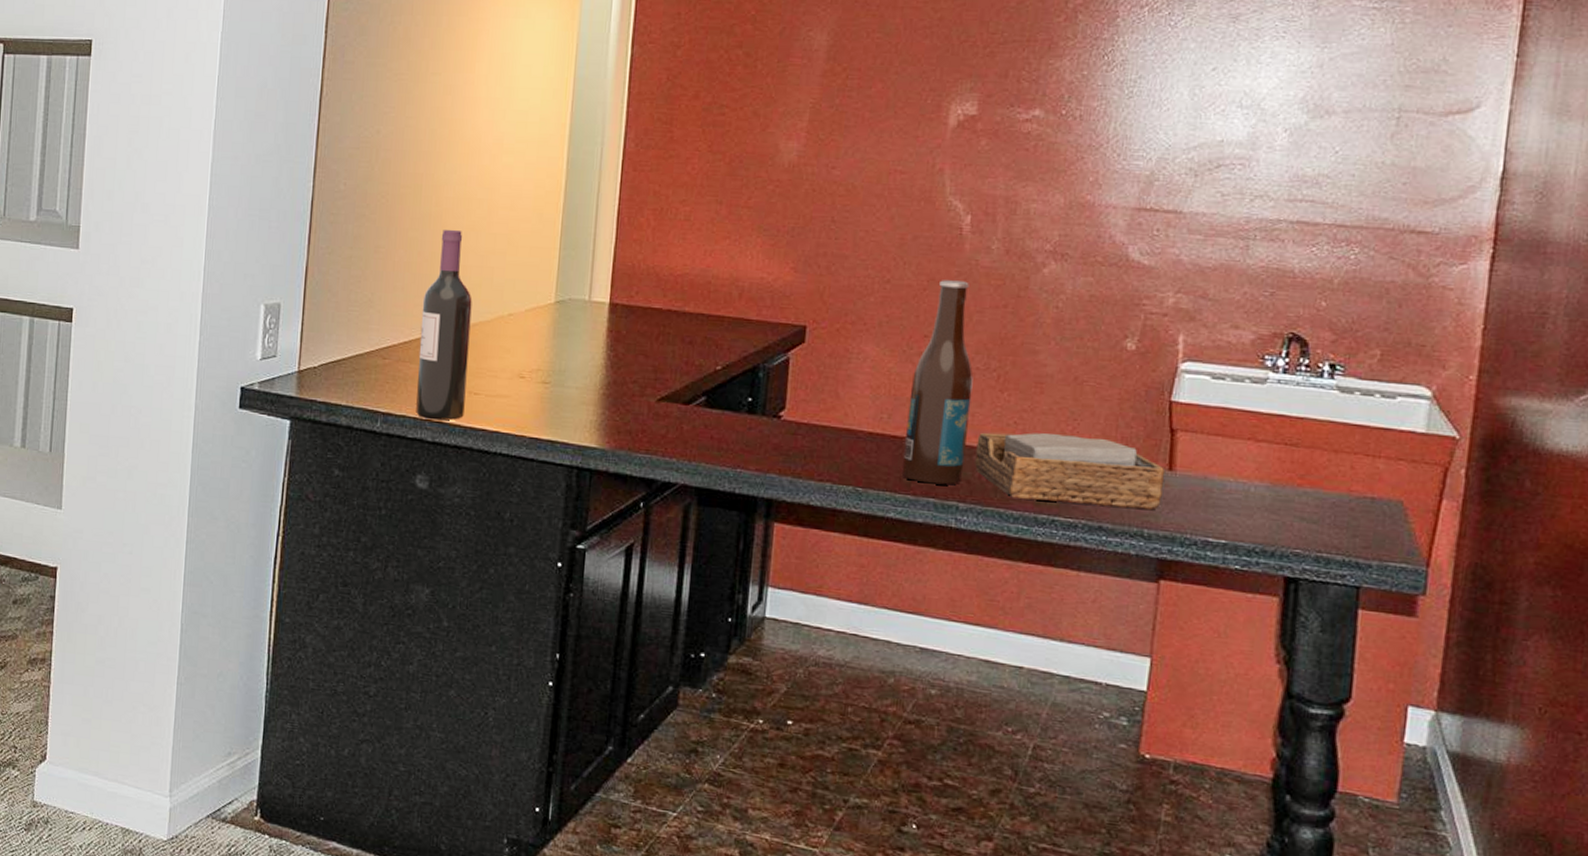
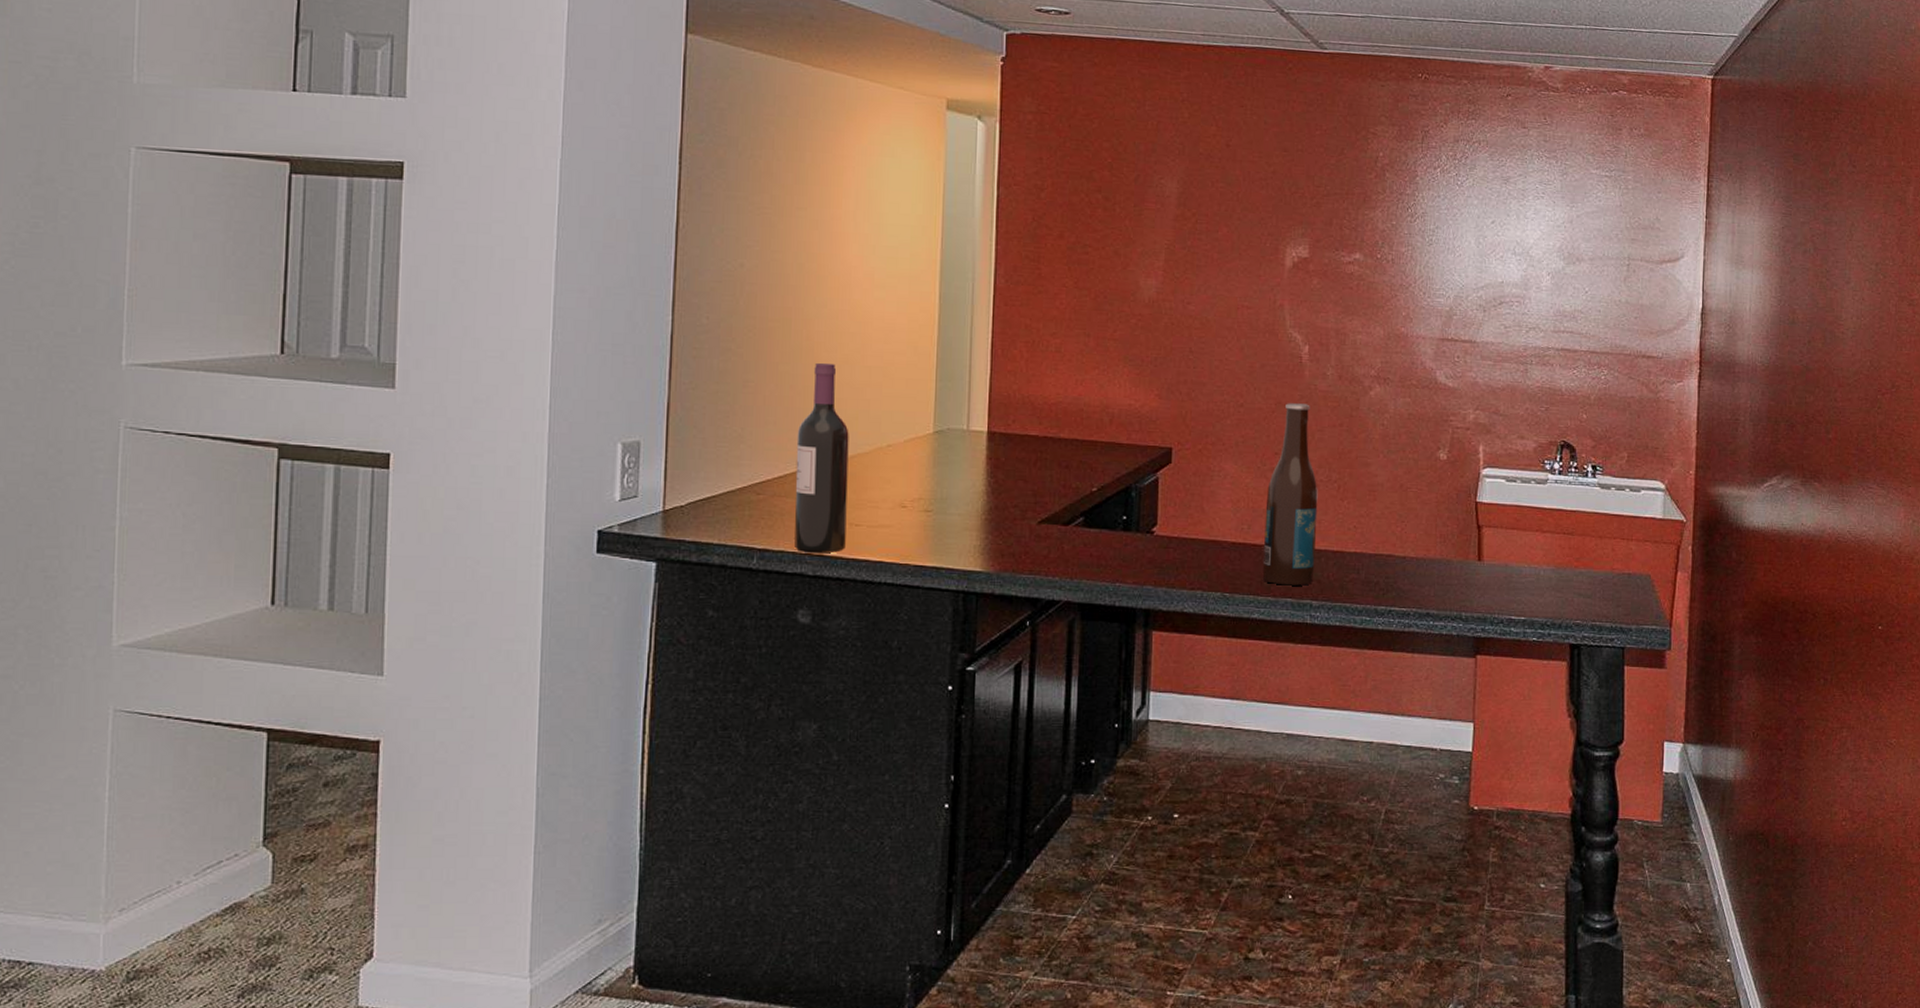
napkin holder: present [975,432,1165,511] -> none [1324,535,1476,596]

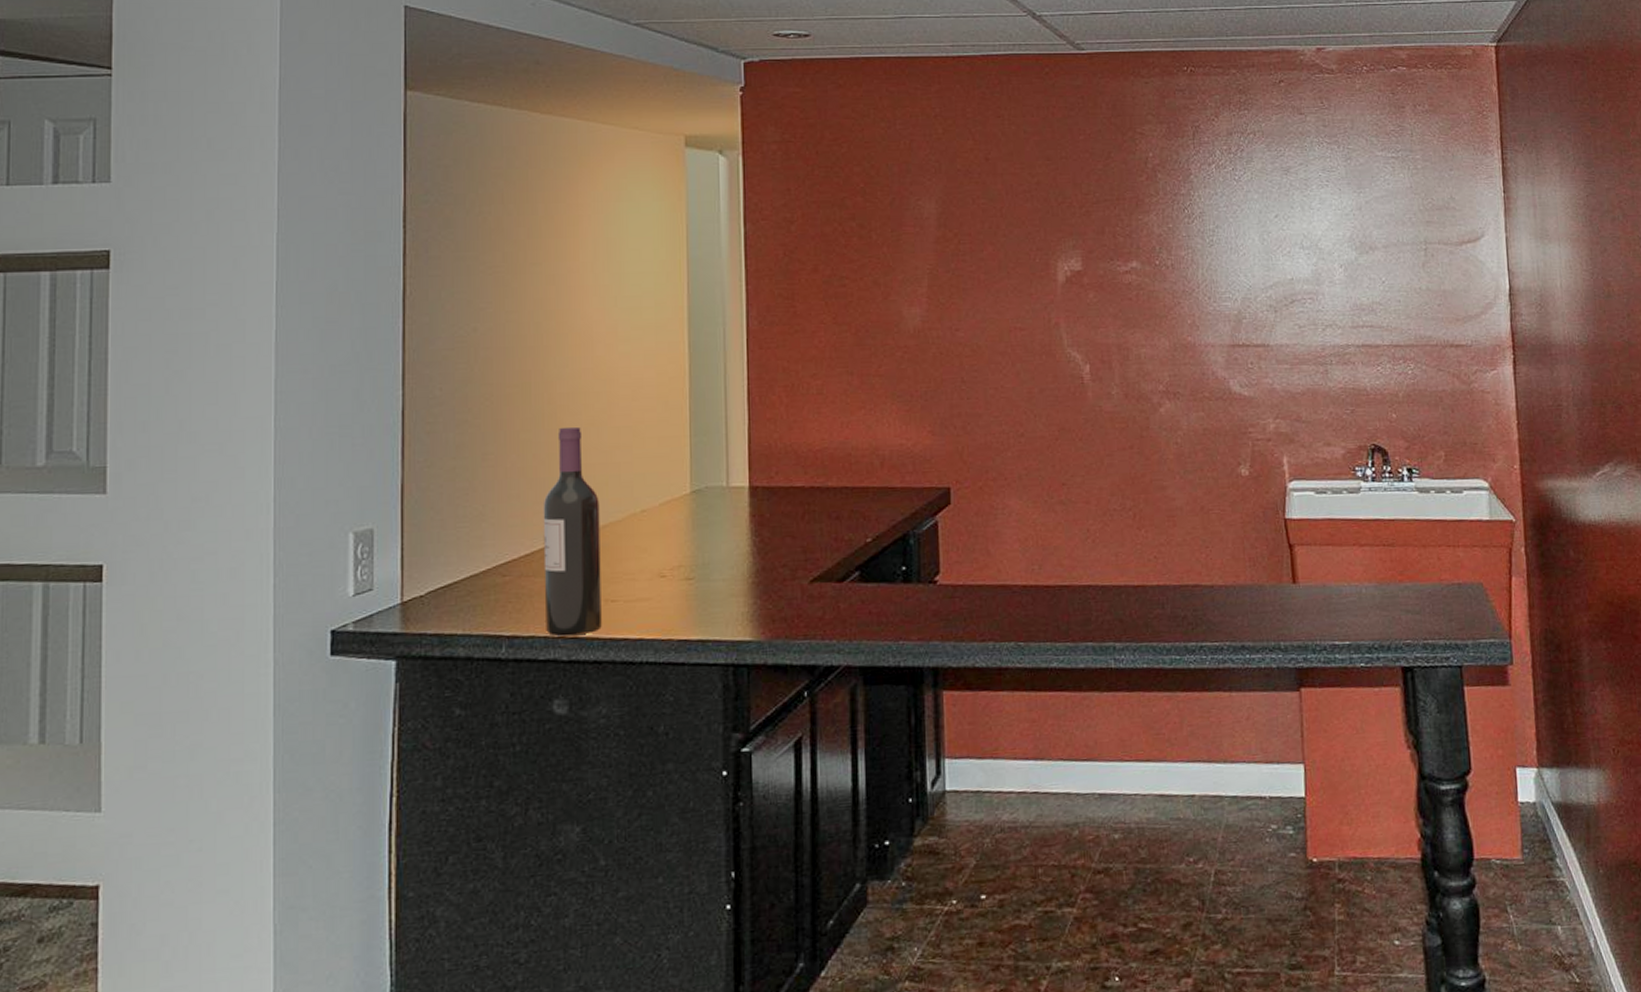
beer bottle: present [1262,403,1318,586] -> none [1056,427,1115,629]

